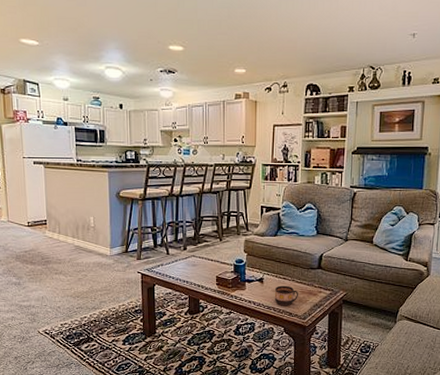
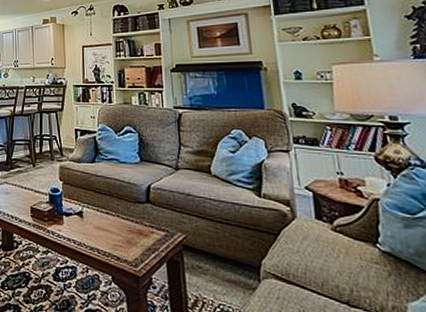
cup: present [274,285,298,306] -> none [97,221,126,248]

